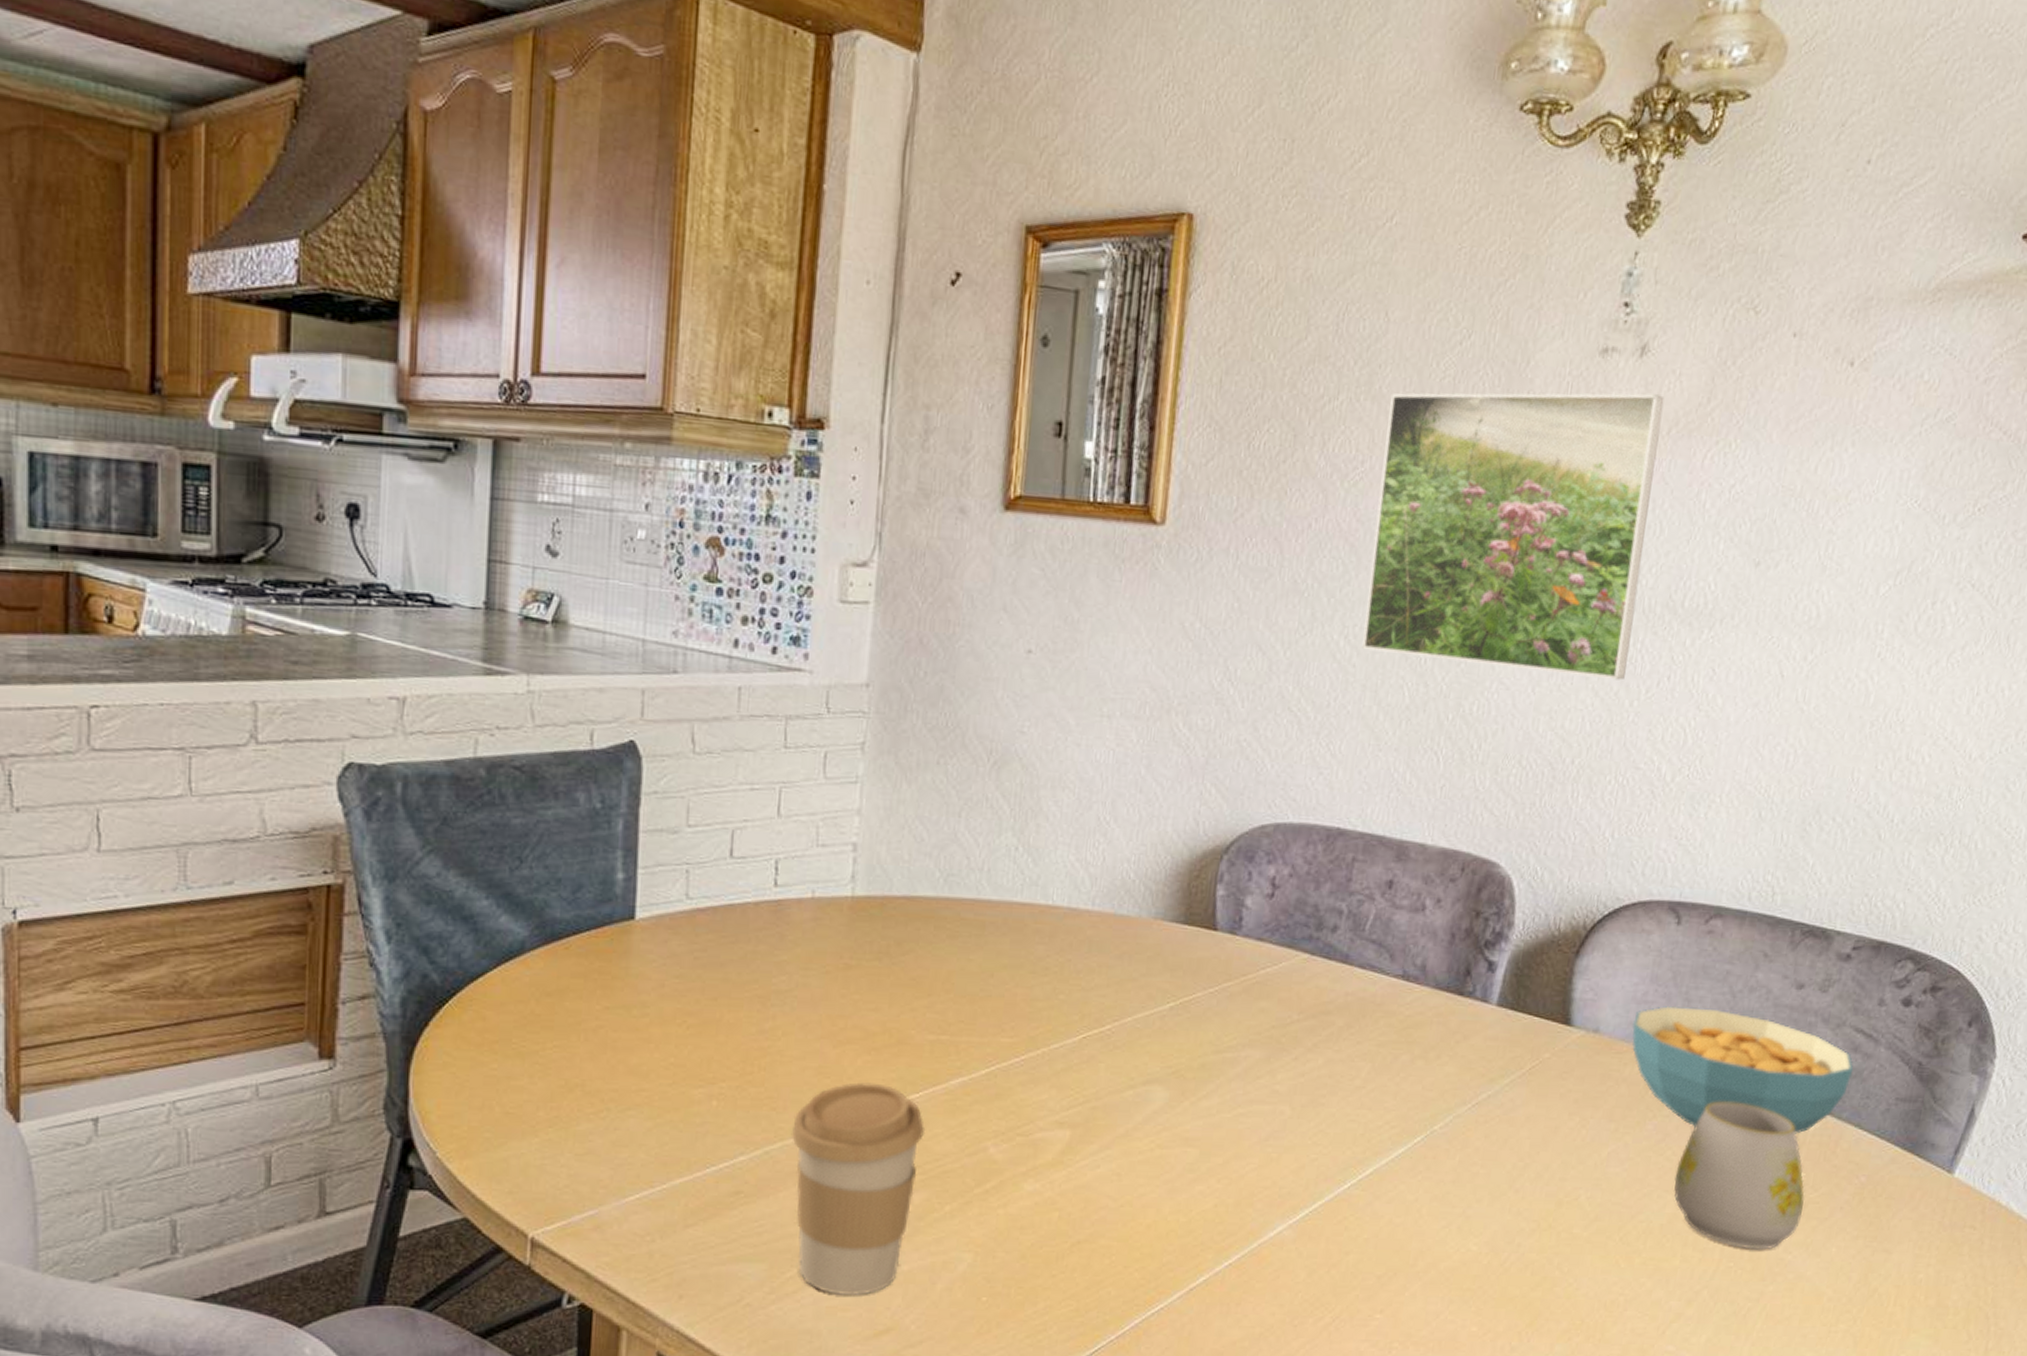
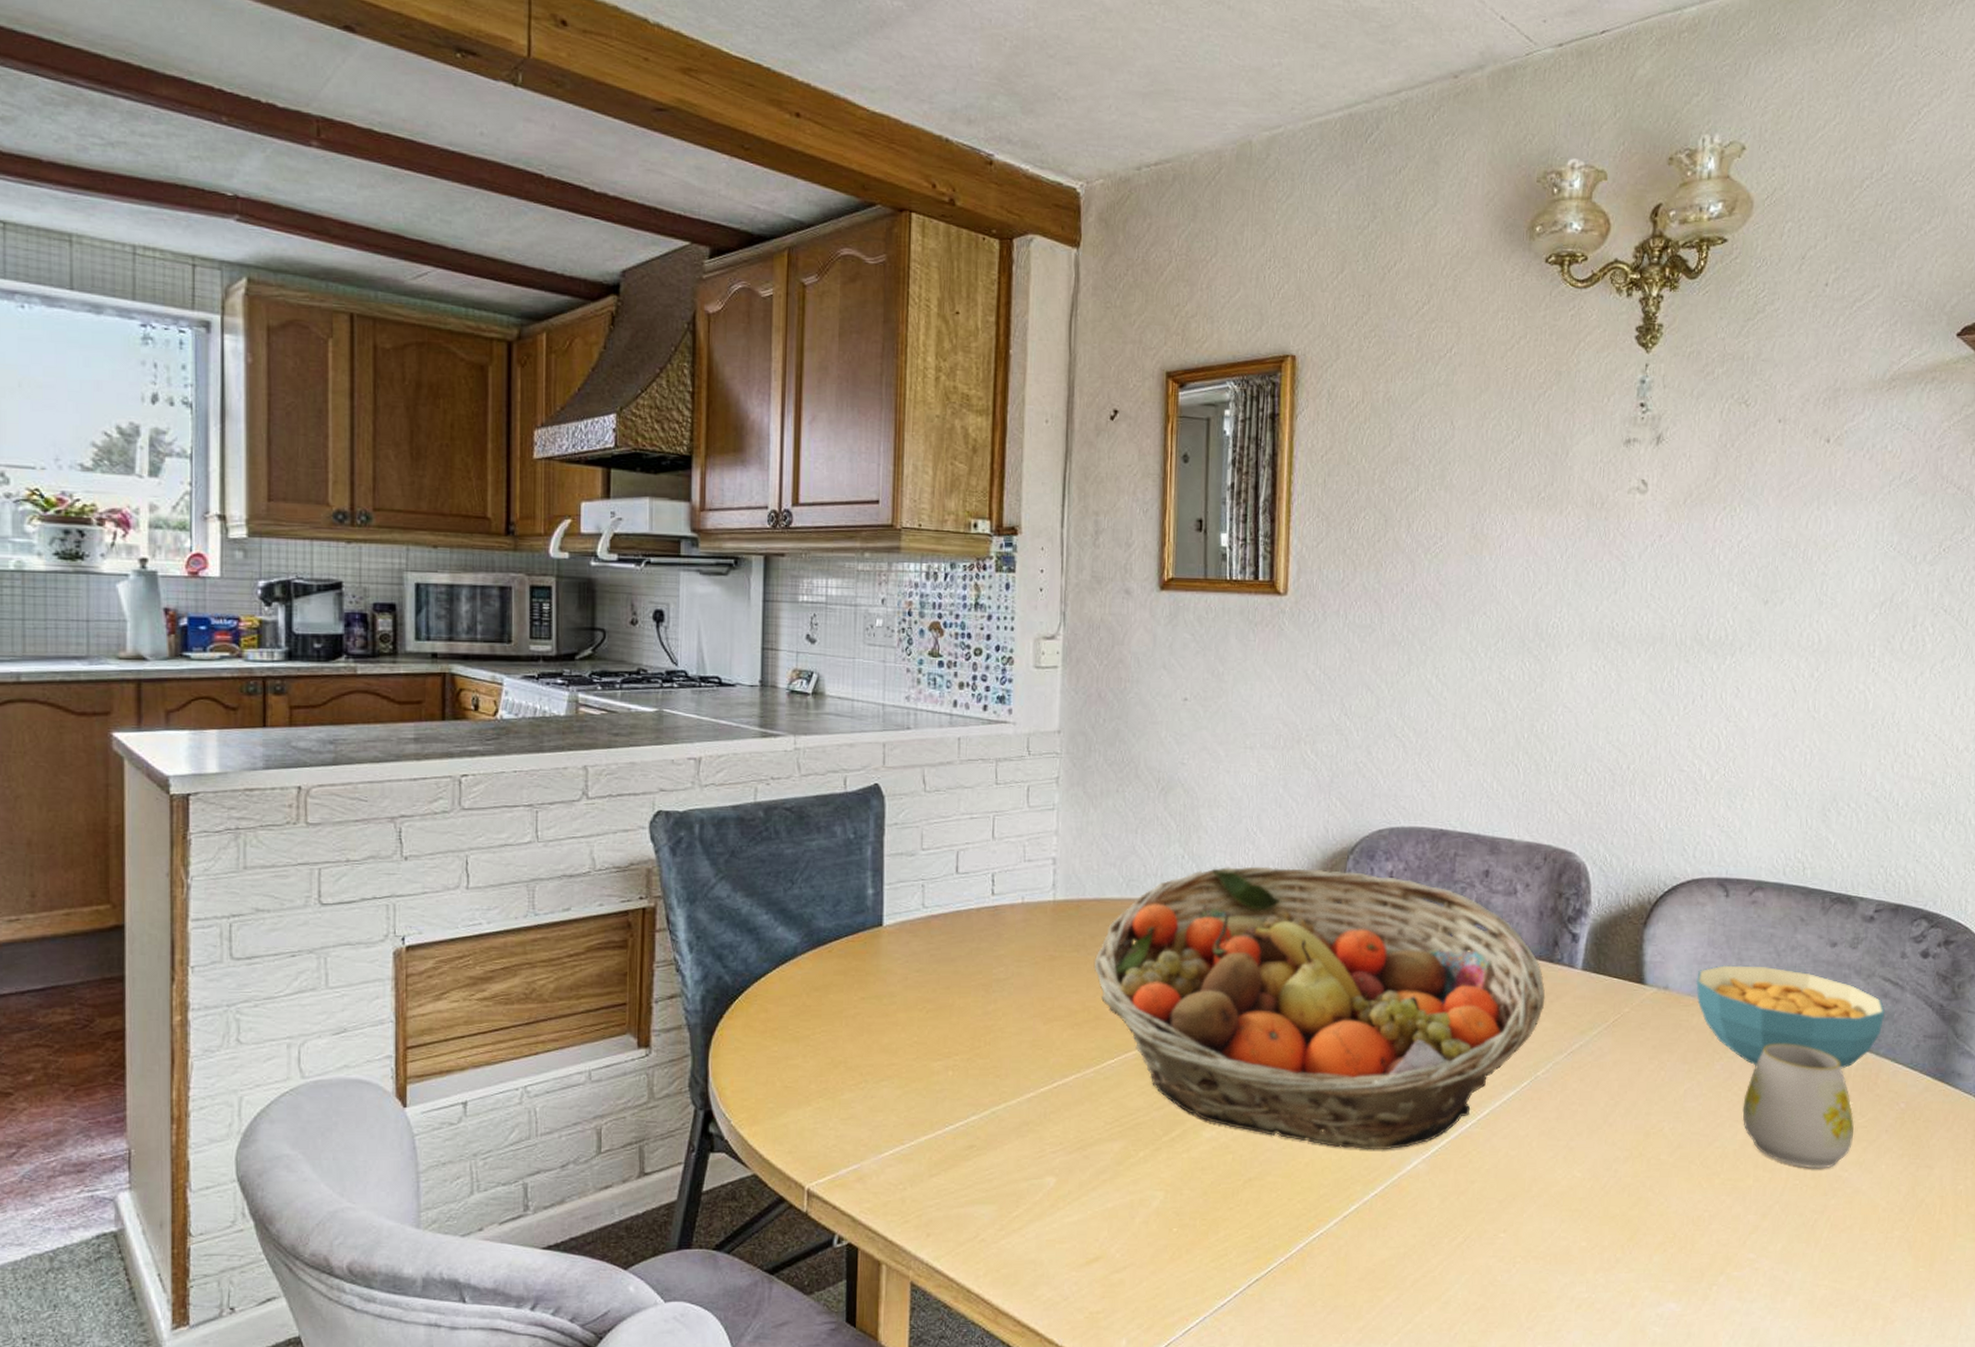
coffee cup: present [790,1082,926,1296] -> none [1012,1052,1121,1231]
fruit basket: none [898,863,1451,1212] -> present [1093,866,1546,1150]
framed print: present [1362,393,1665,680] -> none [1451,473,1679,700]

